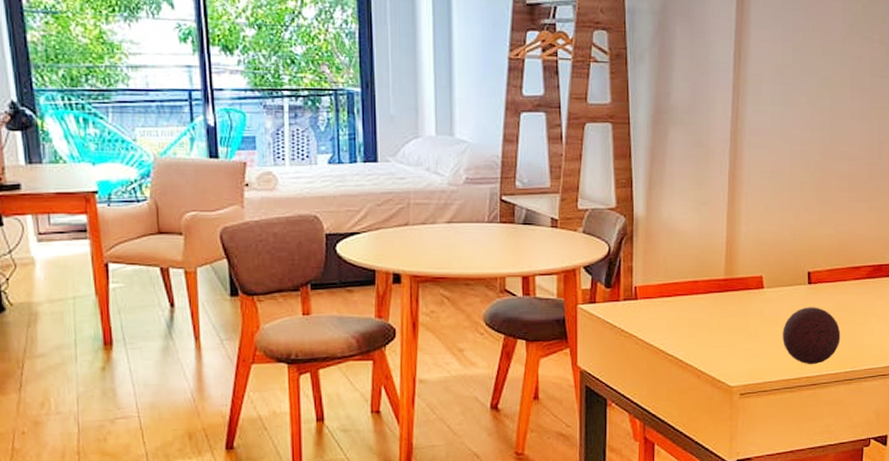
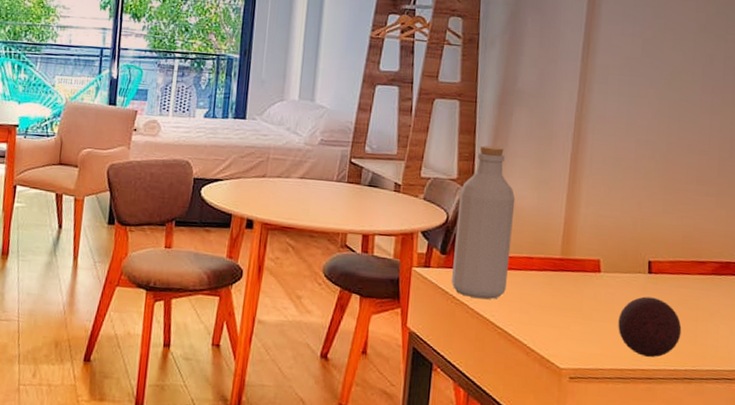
bottle: none [618,170,677,329] -> present [451,145,516,300]

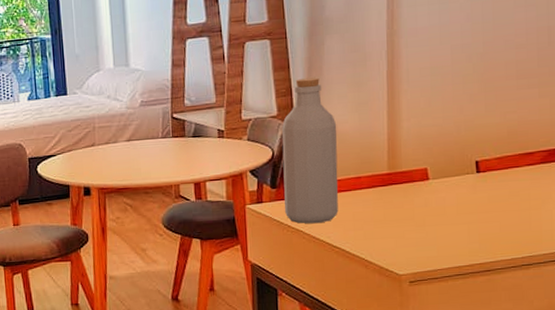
decorative ball: present [618,296,682,357] -> none [451,194,515,251]

